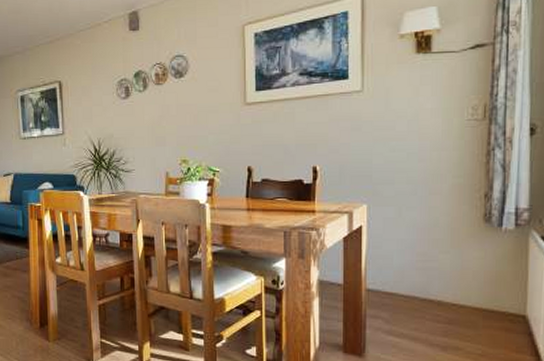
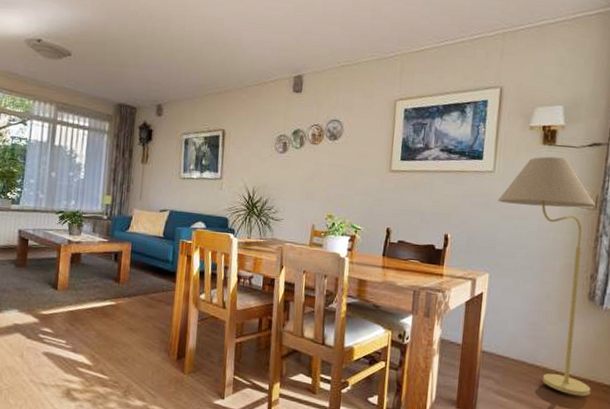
floor lamp: none [369,66,495,329] -> present [497,156,596,397]

